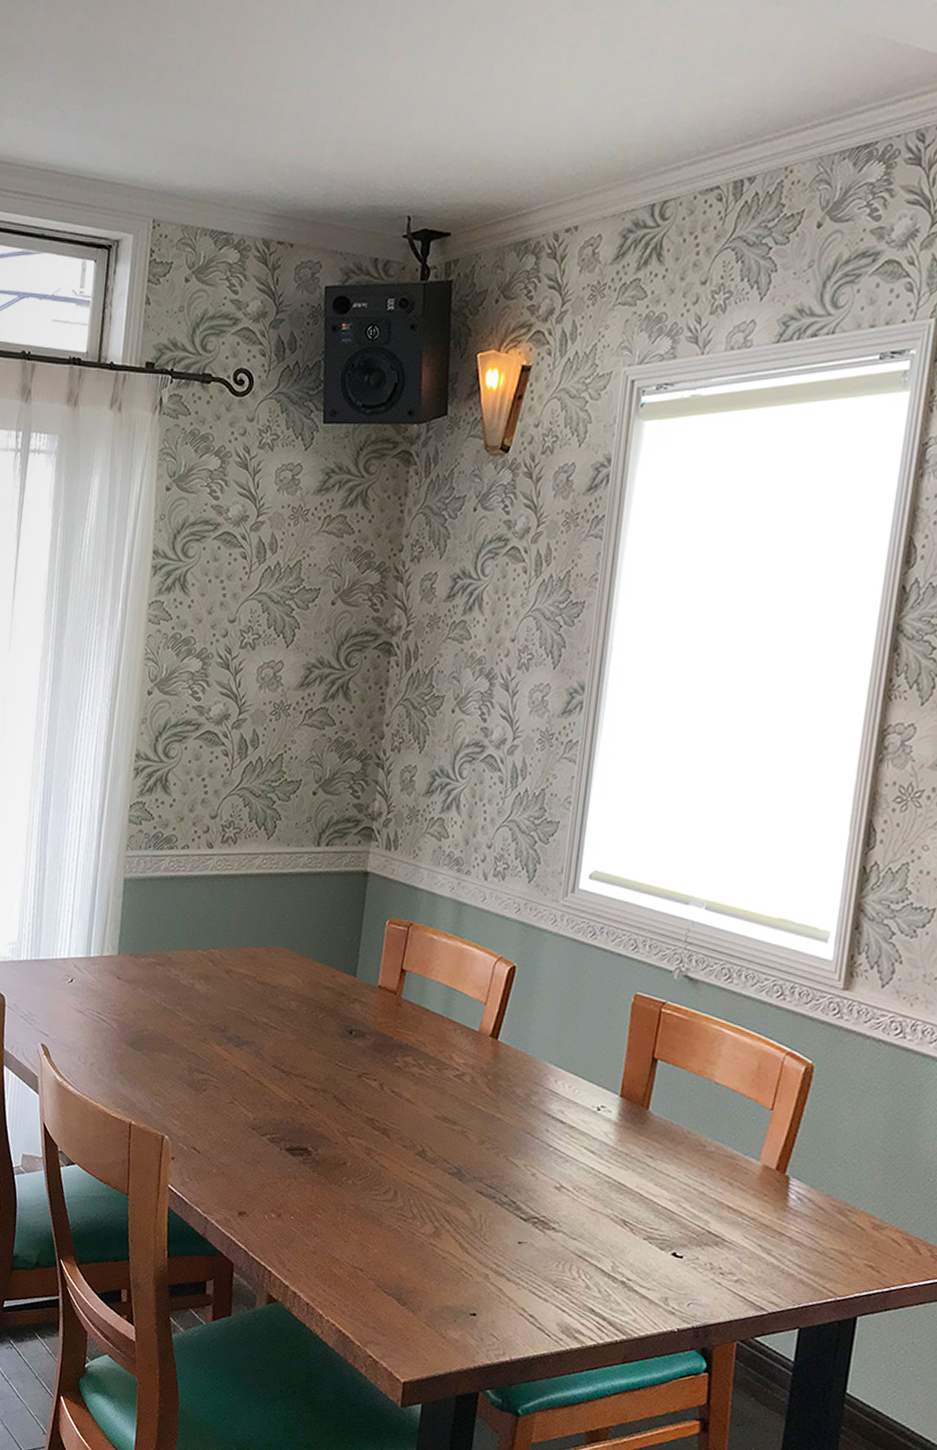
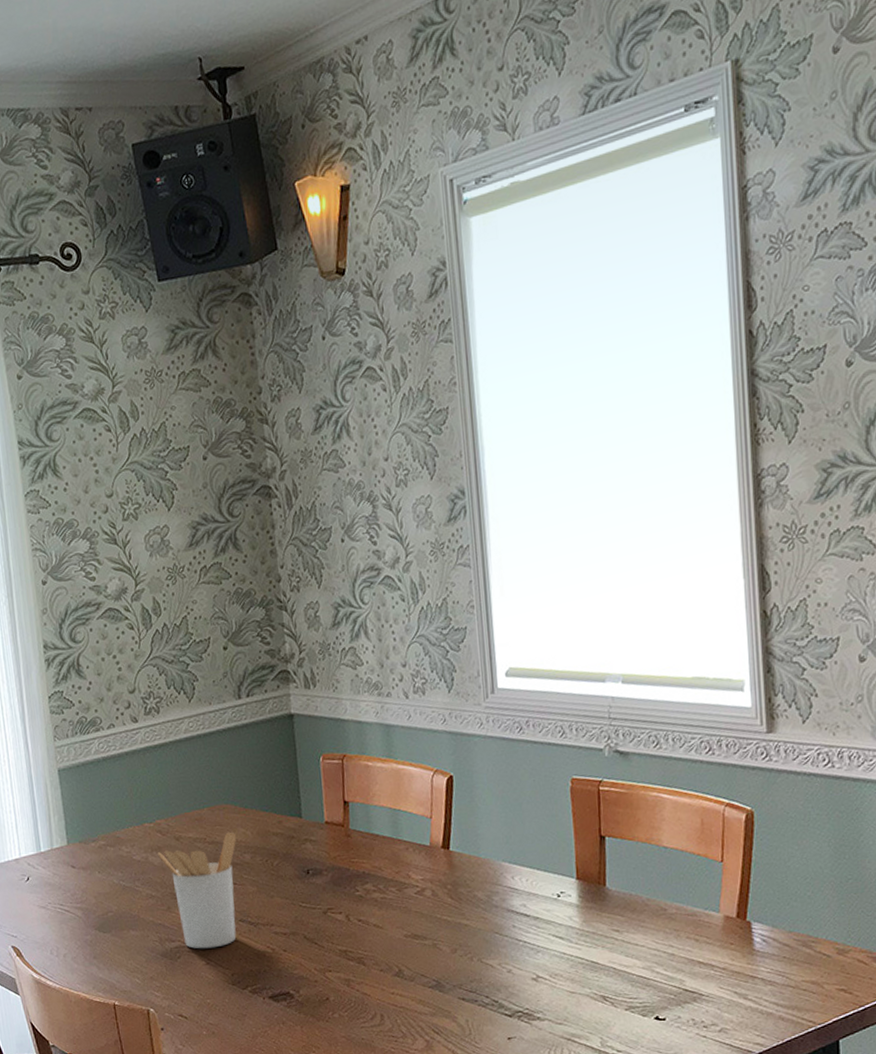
utensil holder: none [205,975,287,1088] -> present [158,832,237,949]

